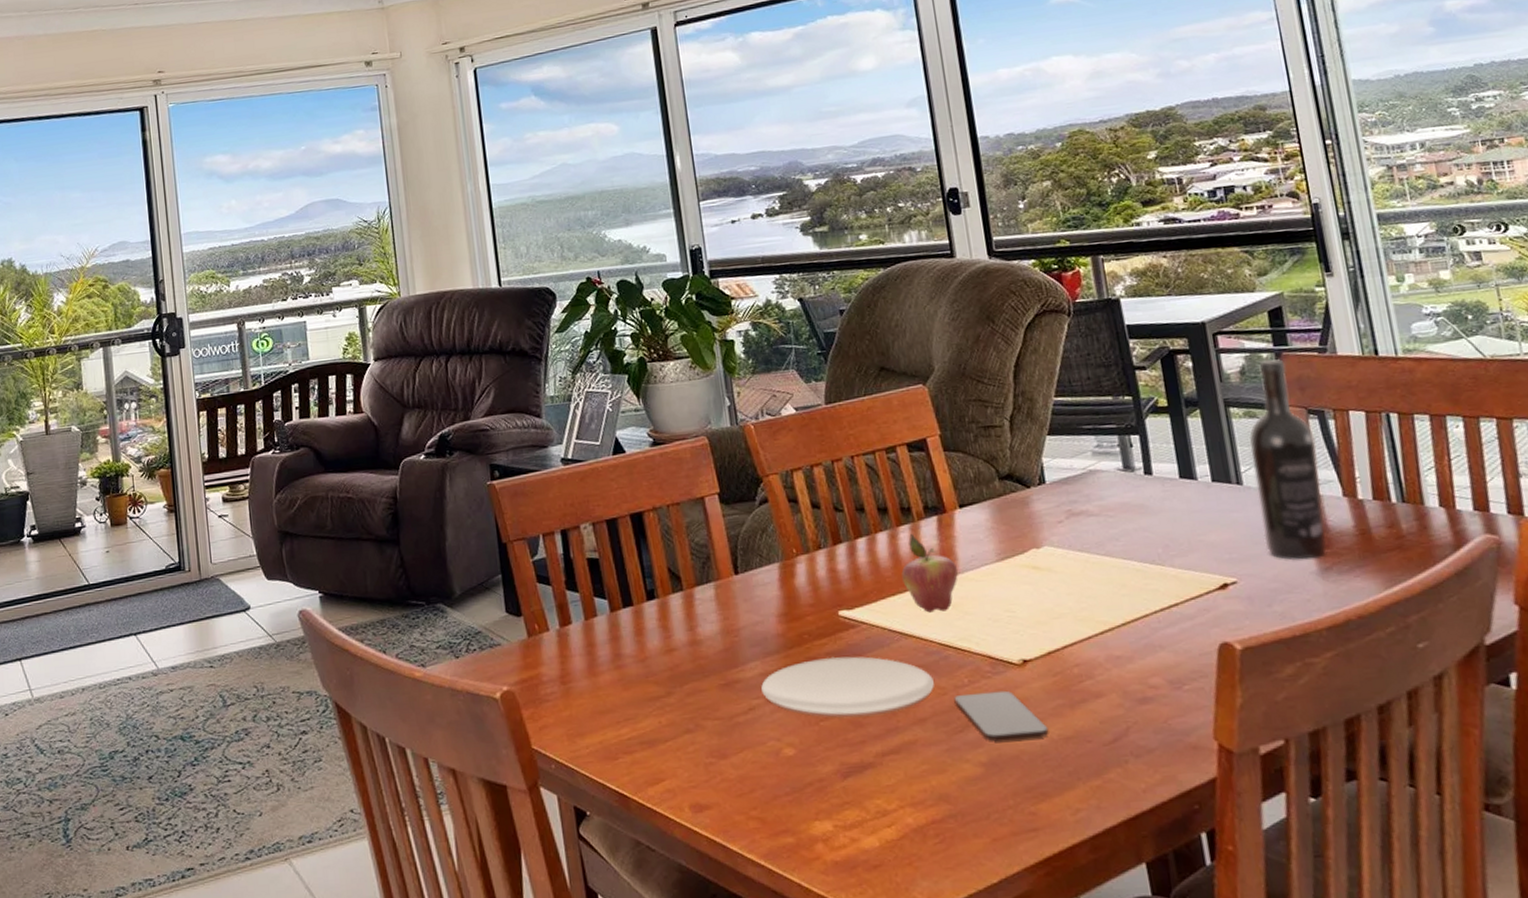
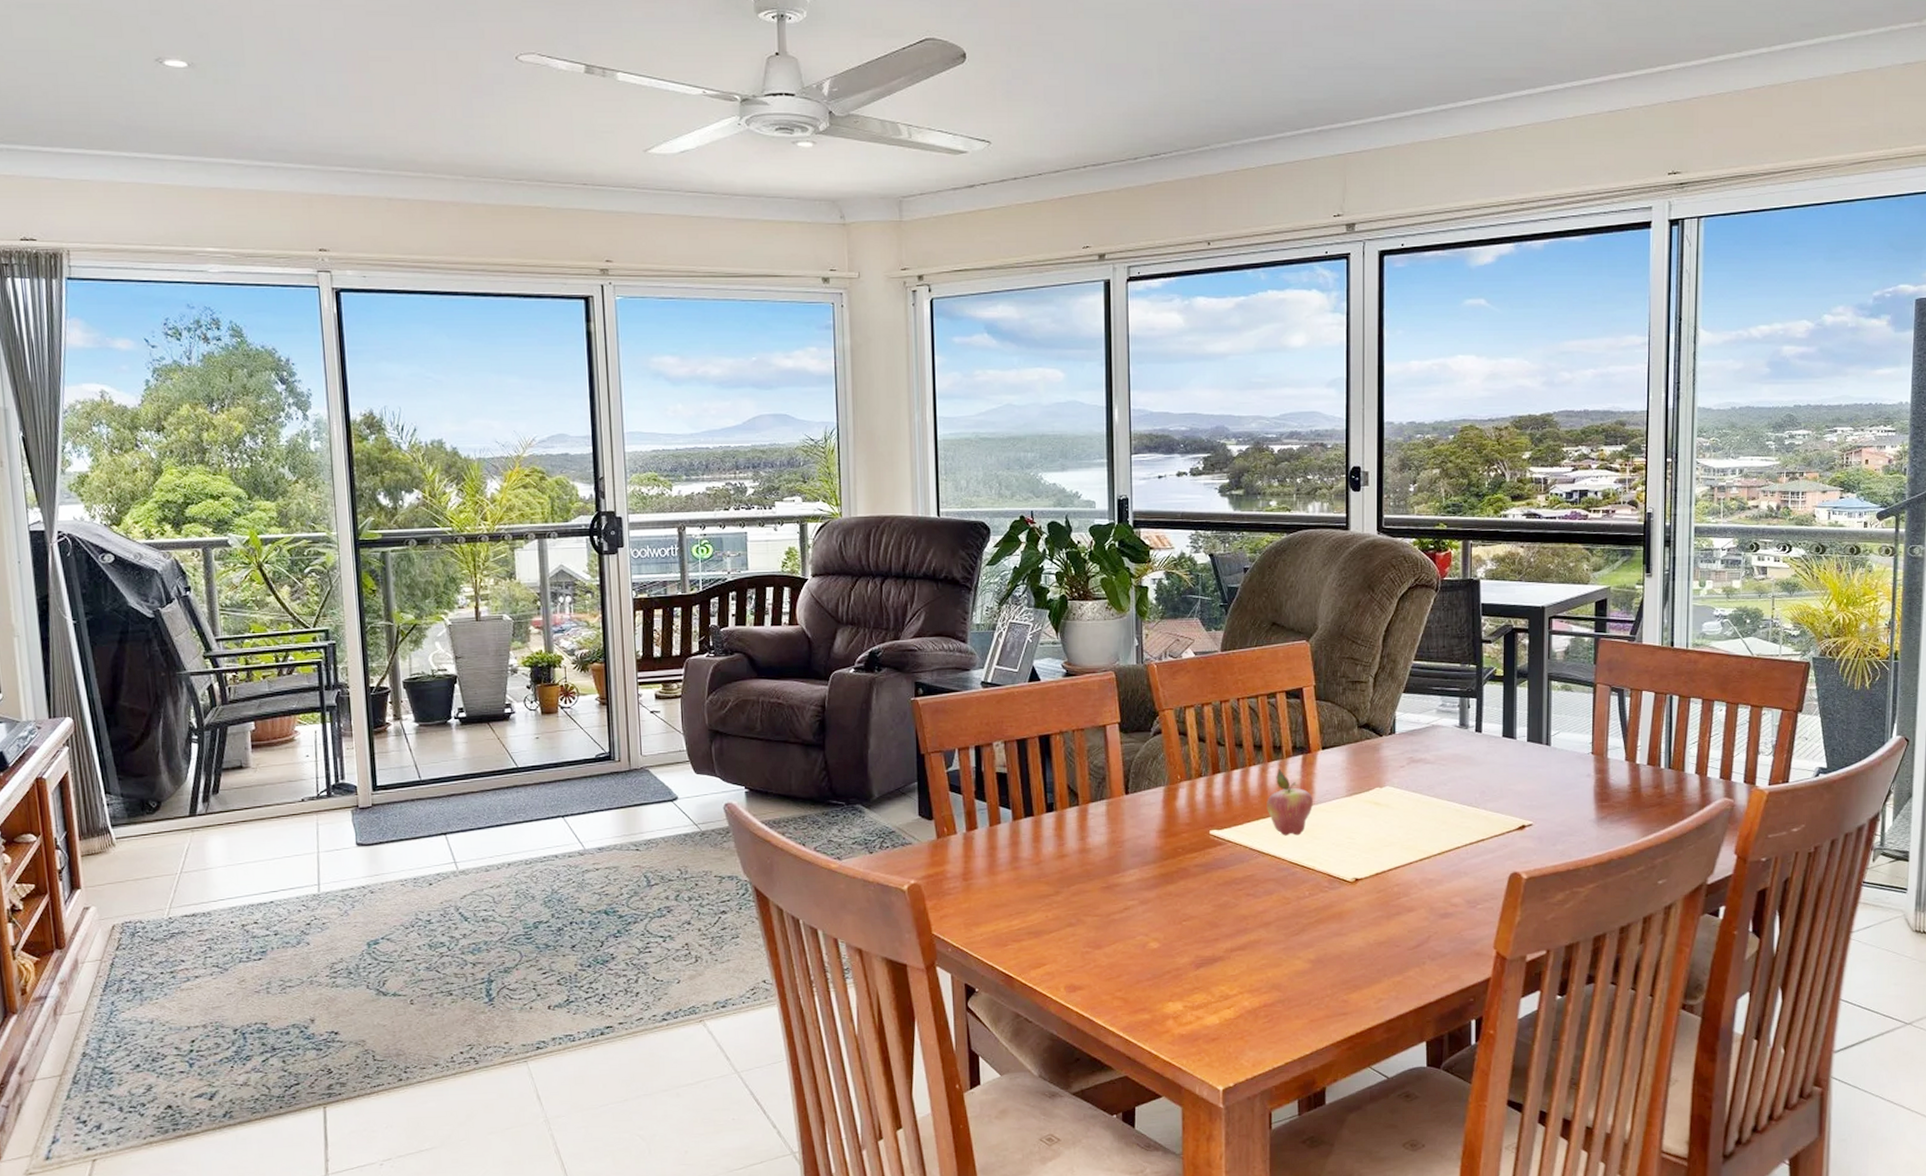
plate: present [761,656,935,718] -> none [1137,869,1282,920]
smartphone: present [954,690,1049,741] -> none [1295,902,1367,942]
wine bottle: present [1249,359,1327,559] -> none [1559,642,1613,809]

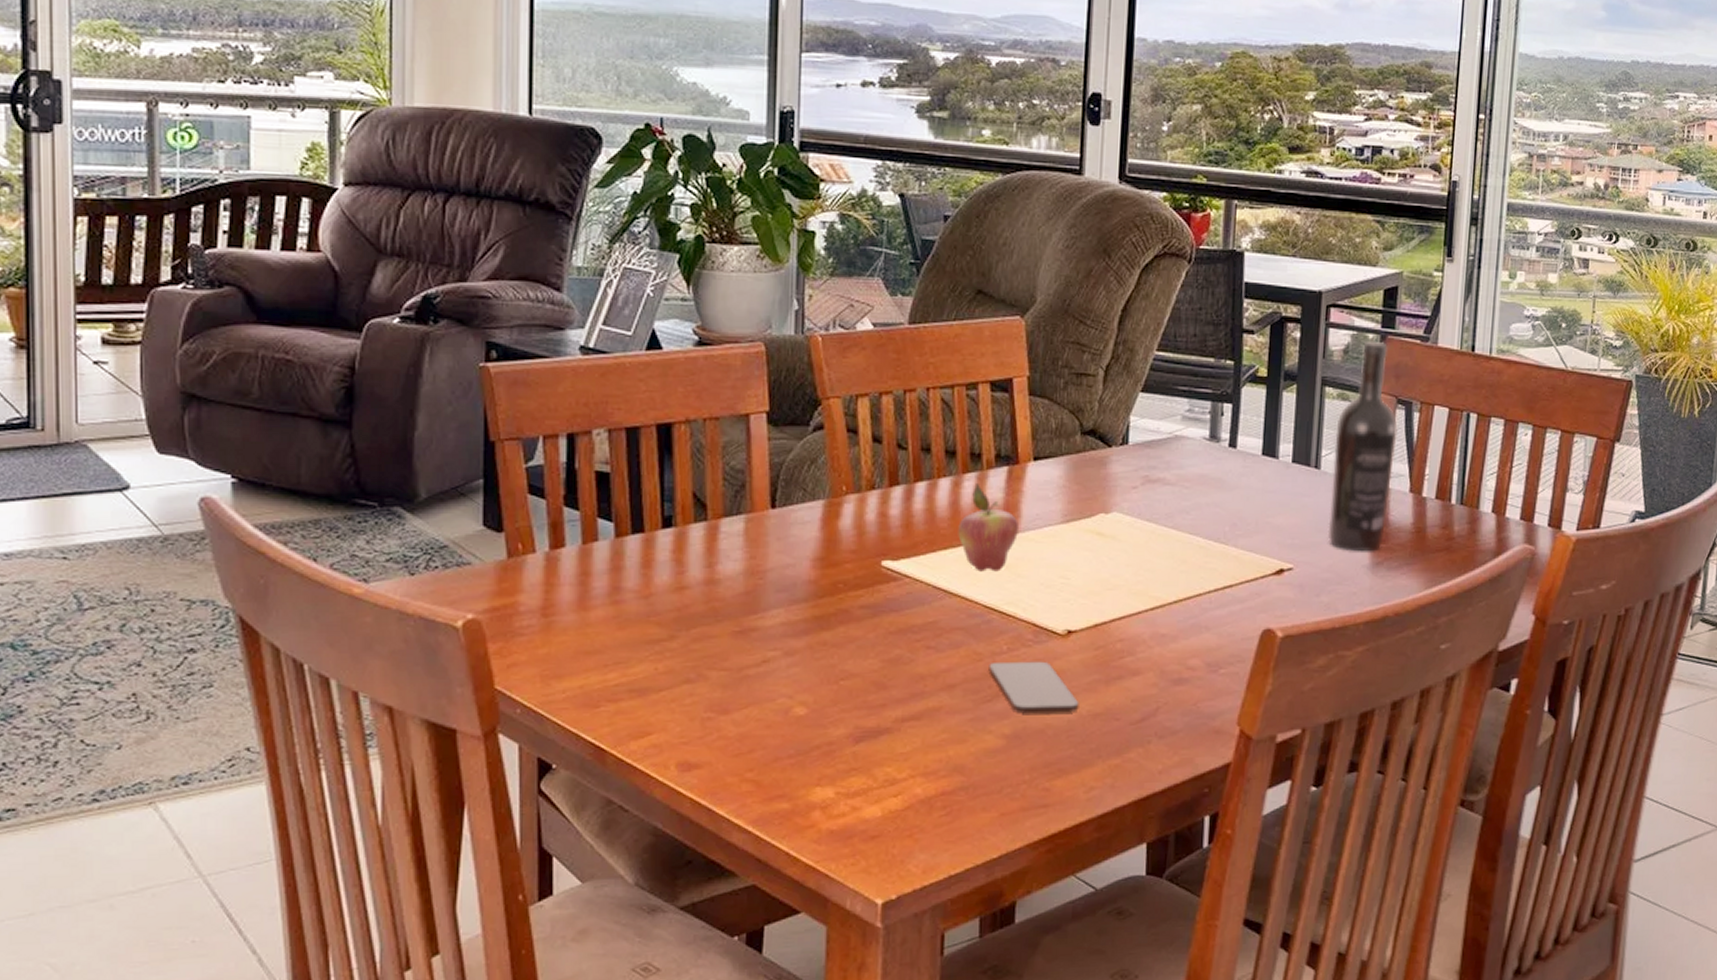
smartphone: none [1295,902,1367,942] -> present [988,661,1079,712]
wine bottle: none [1559,642,1613,809] -> present [1327,340,1398,551]

